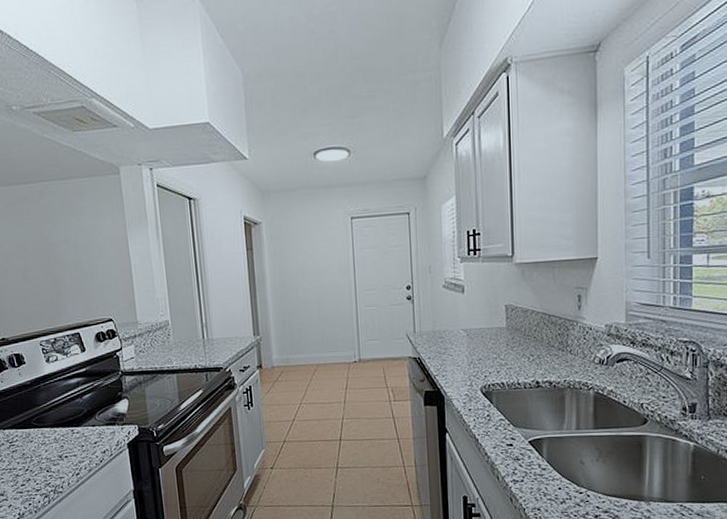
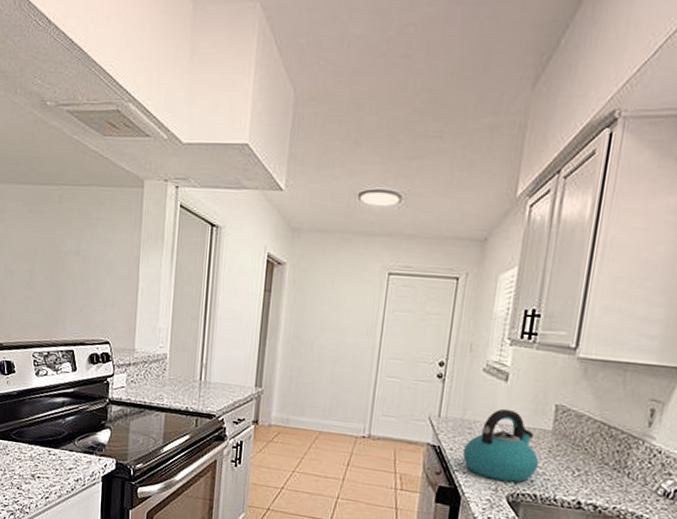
kettle: none [438,315,501,377] -> present [462,408,540,483]

